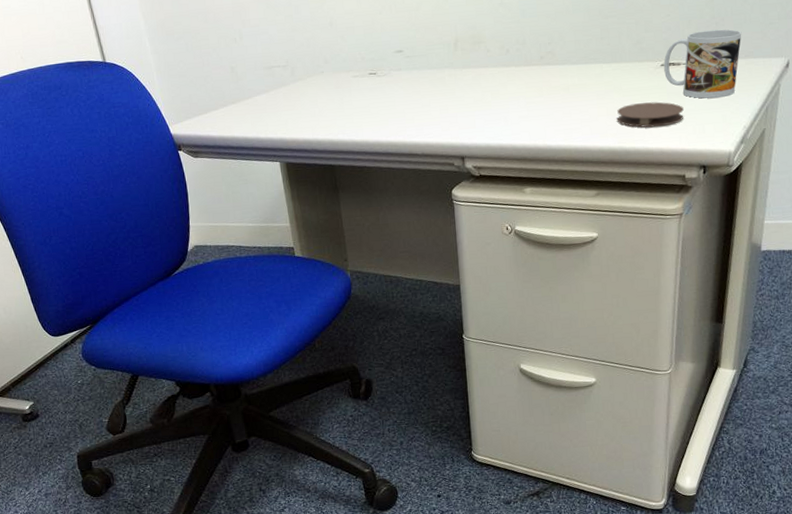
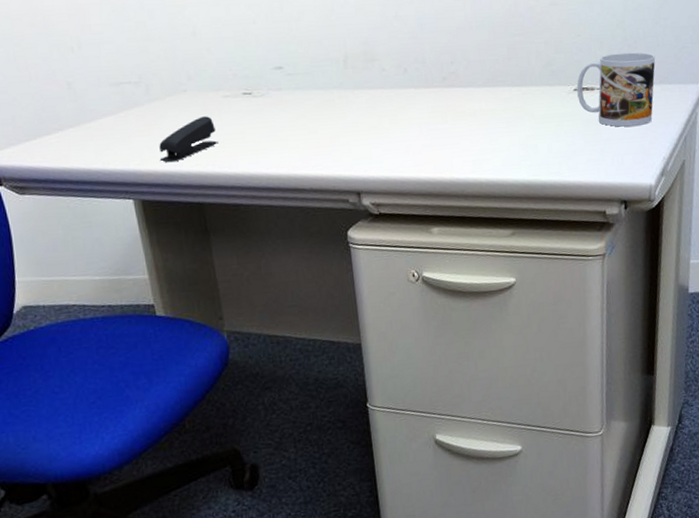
stapler: none [301,93,348,132] -> present [159,116,218,163]
coaster: present [617,102,684,128] -> none [530,130,601,159]

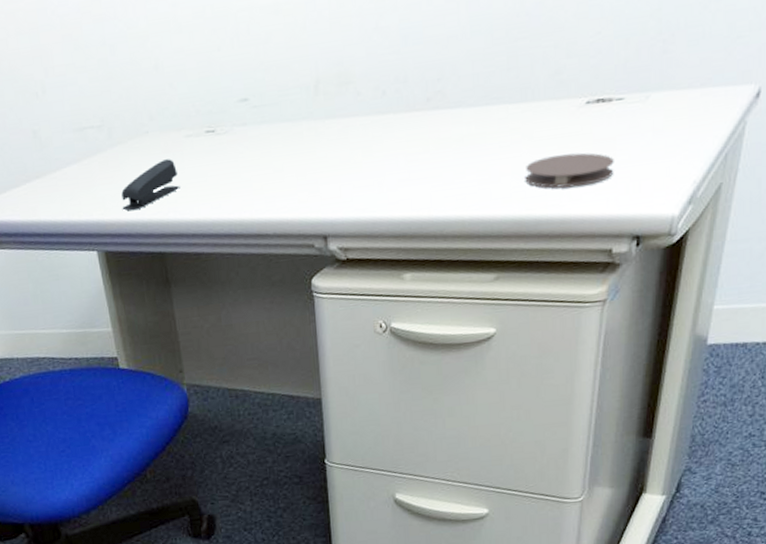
coaster: none [530,130,601,159] -> present [525,152,614,188]
mug: present [576,52,656,127] -> none [590,48,698,146]

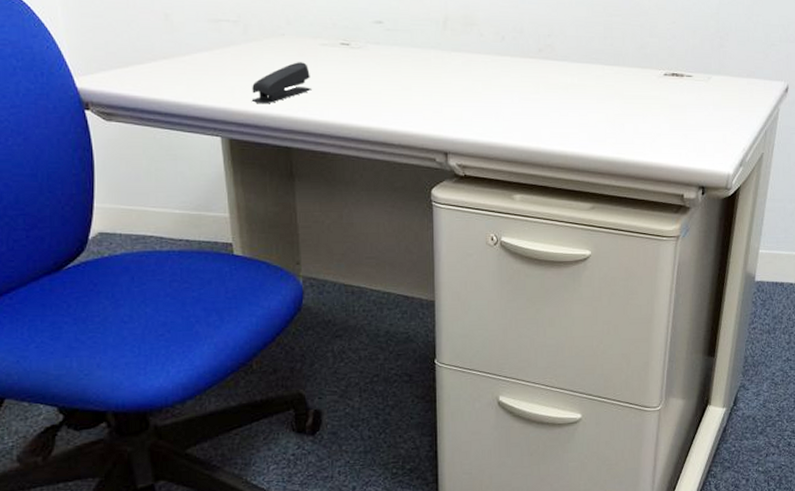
coaster: present [525,152,614,188] -> none [616,113,685,140]

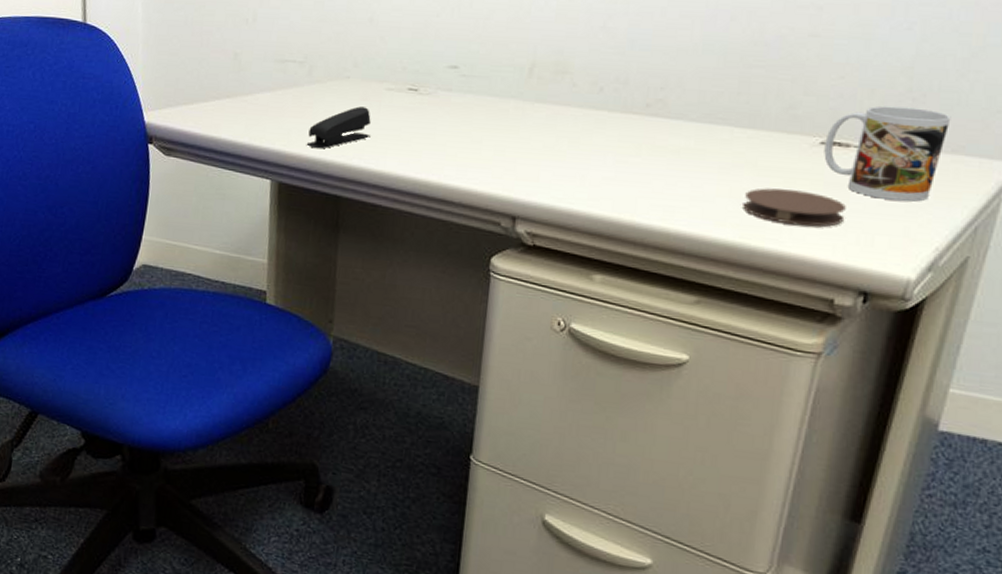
coaster: none [616,113,685,140] -> present [743,188,846,227]
mug: none [667,43,745,115] -> present [824,105,951,202]

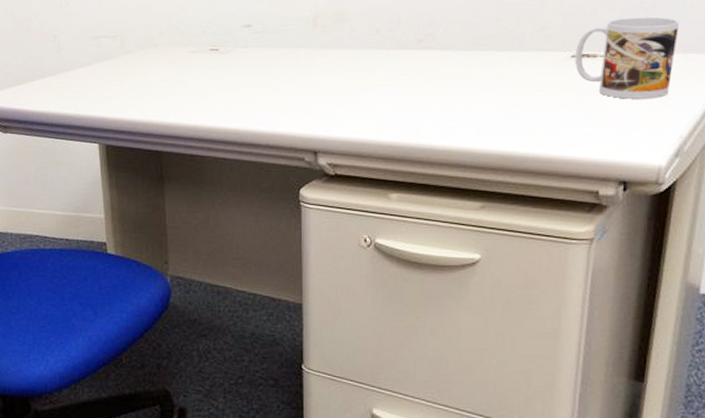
stapler: present [306,106,371,149] -> none [126,70,182,112]
coaster: present [743,188,846,227] -> none [511,100,599,131]

